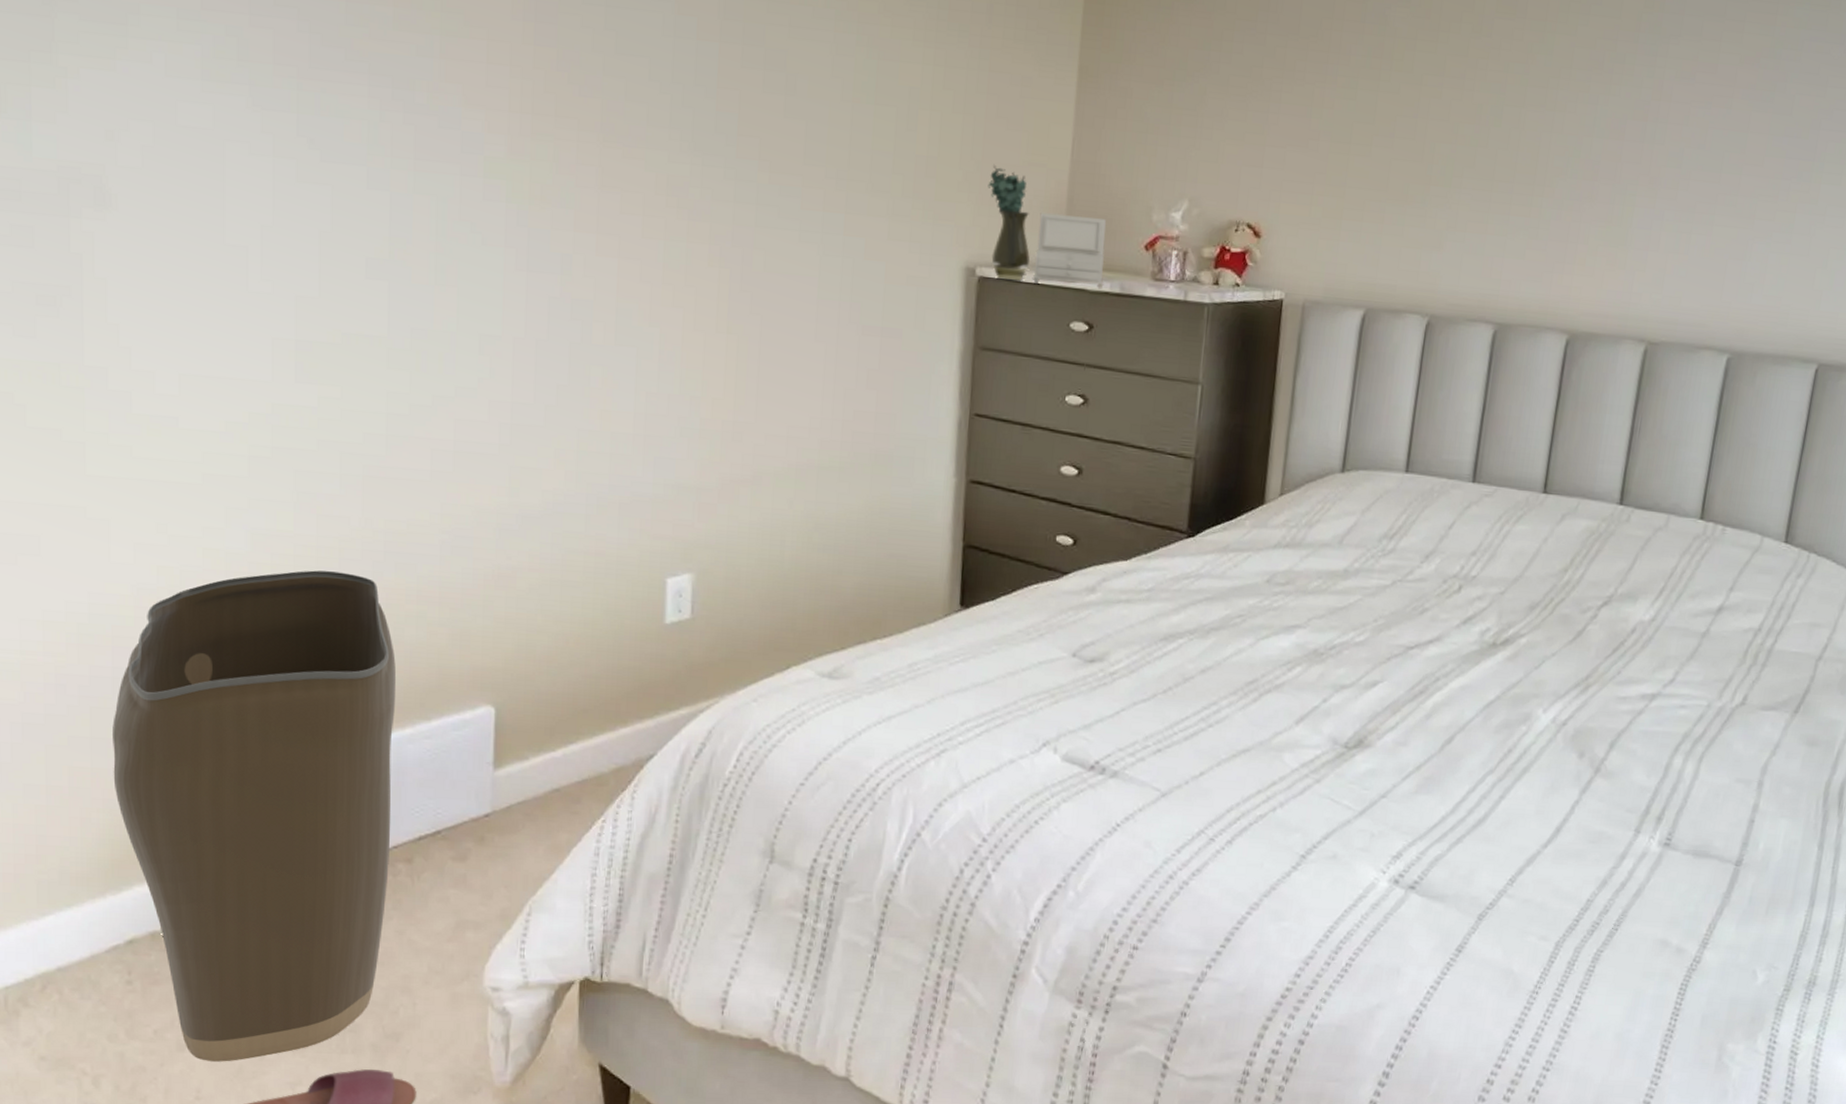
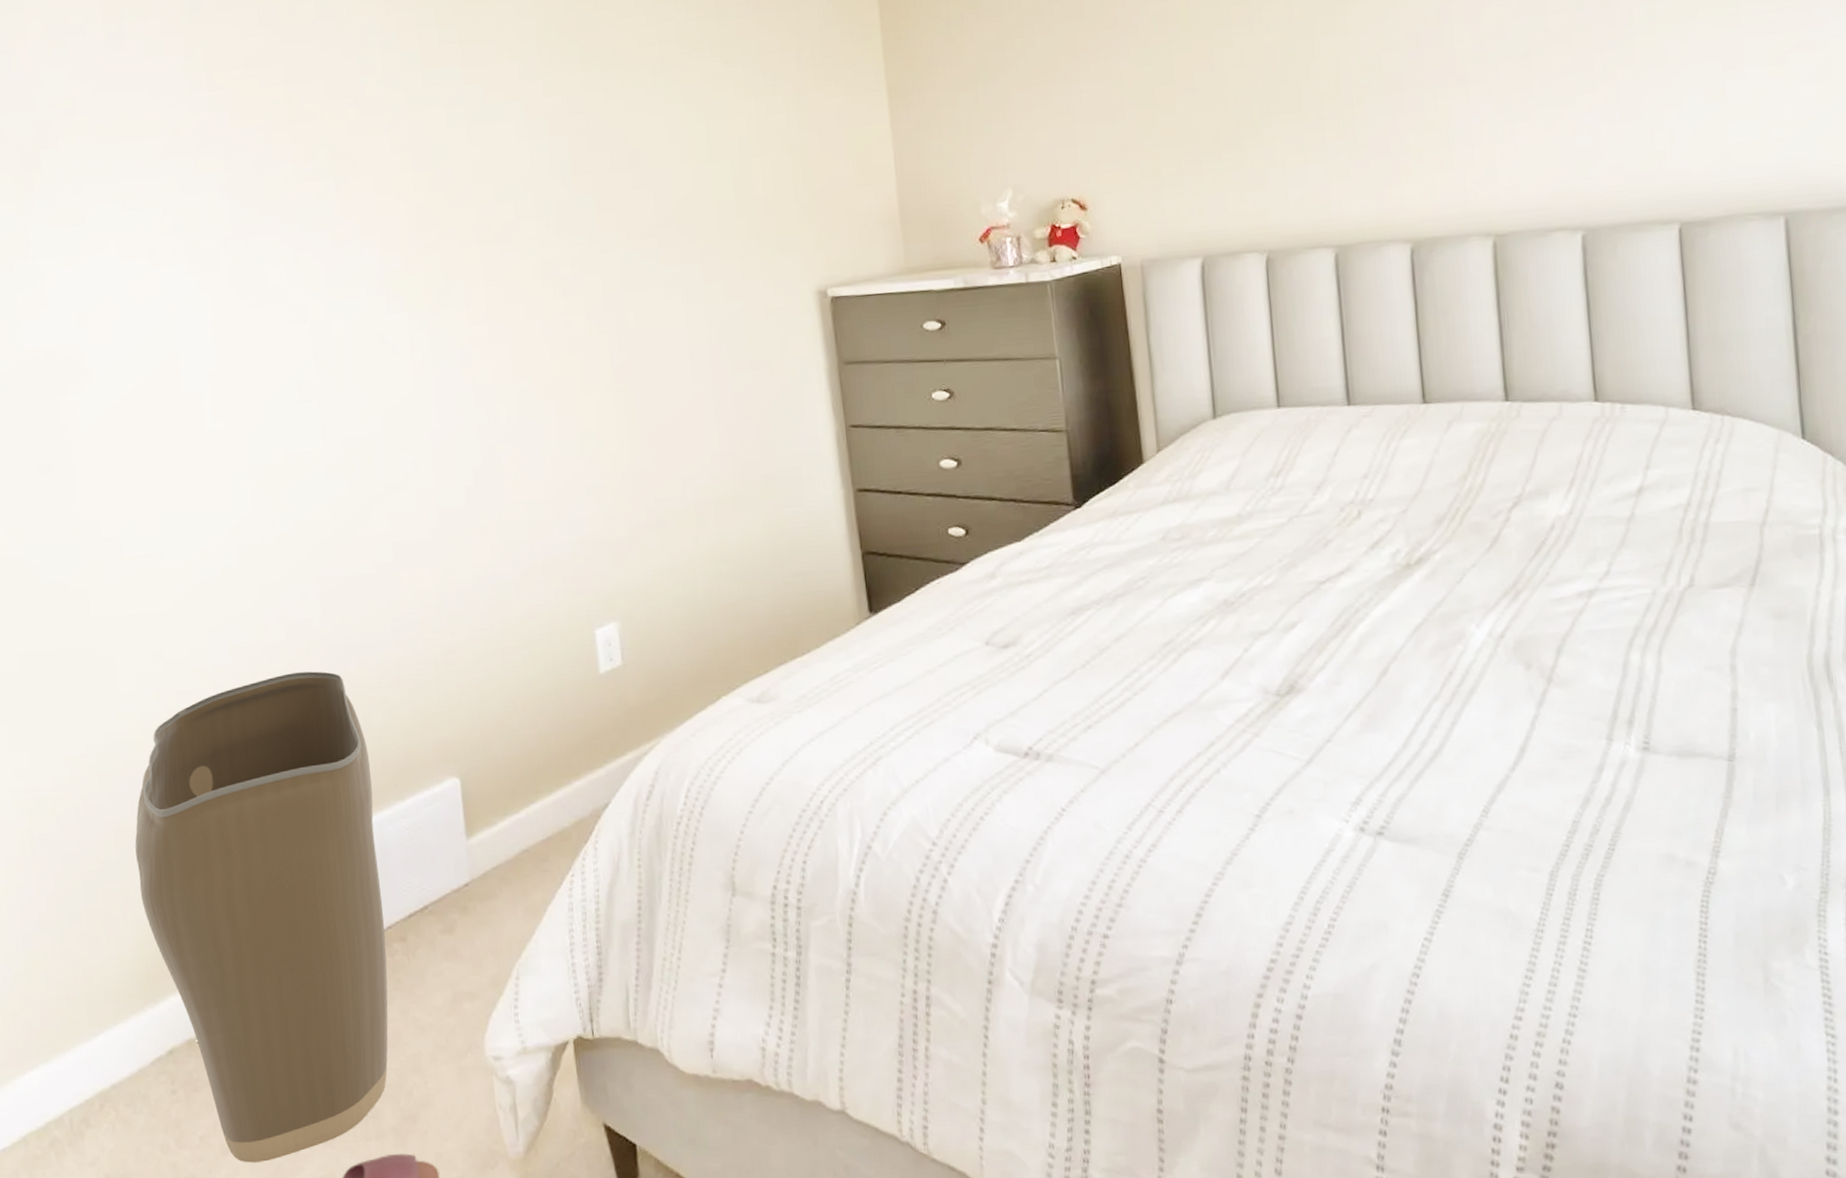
vase: present [987,164,1030,281] -> none [824,192,875,296]
jewelry box: present [1032,213,1107,290] -> none [876,222,948,294]

